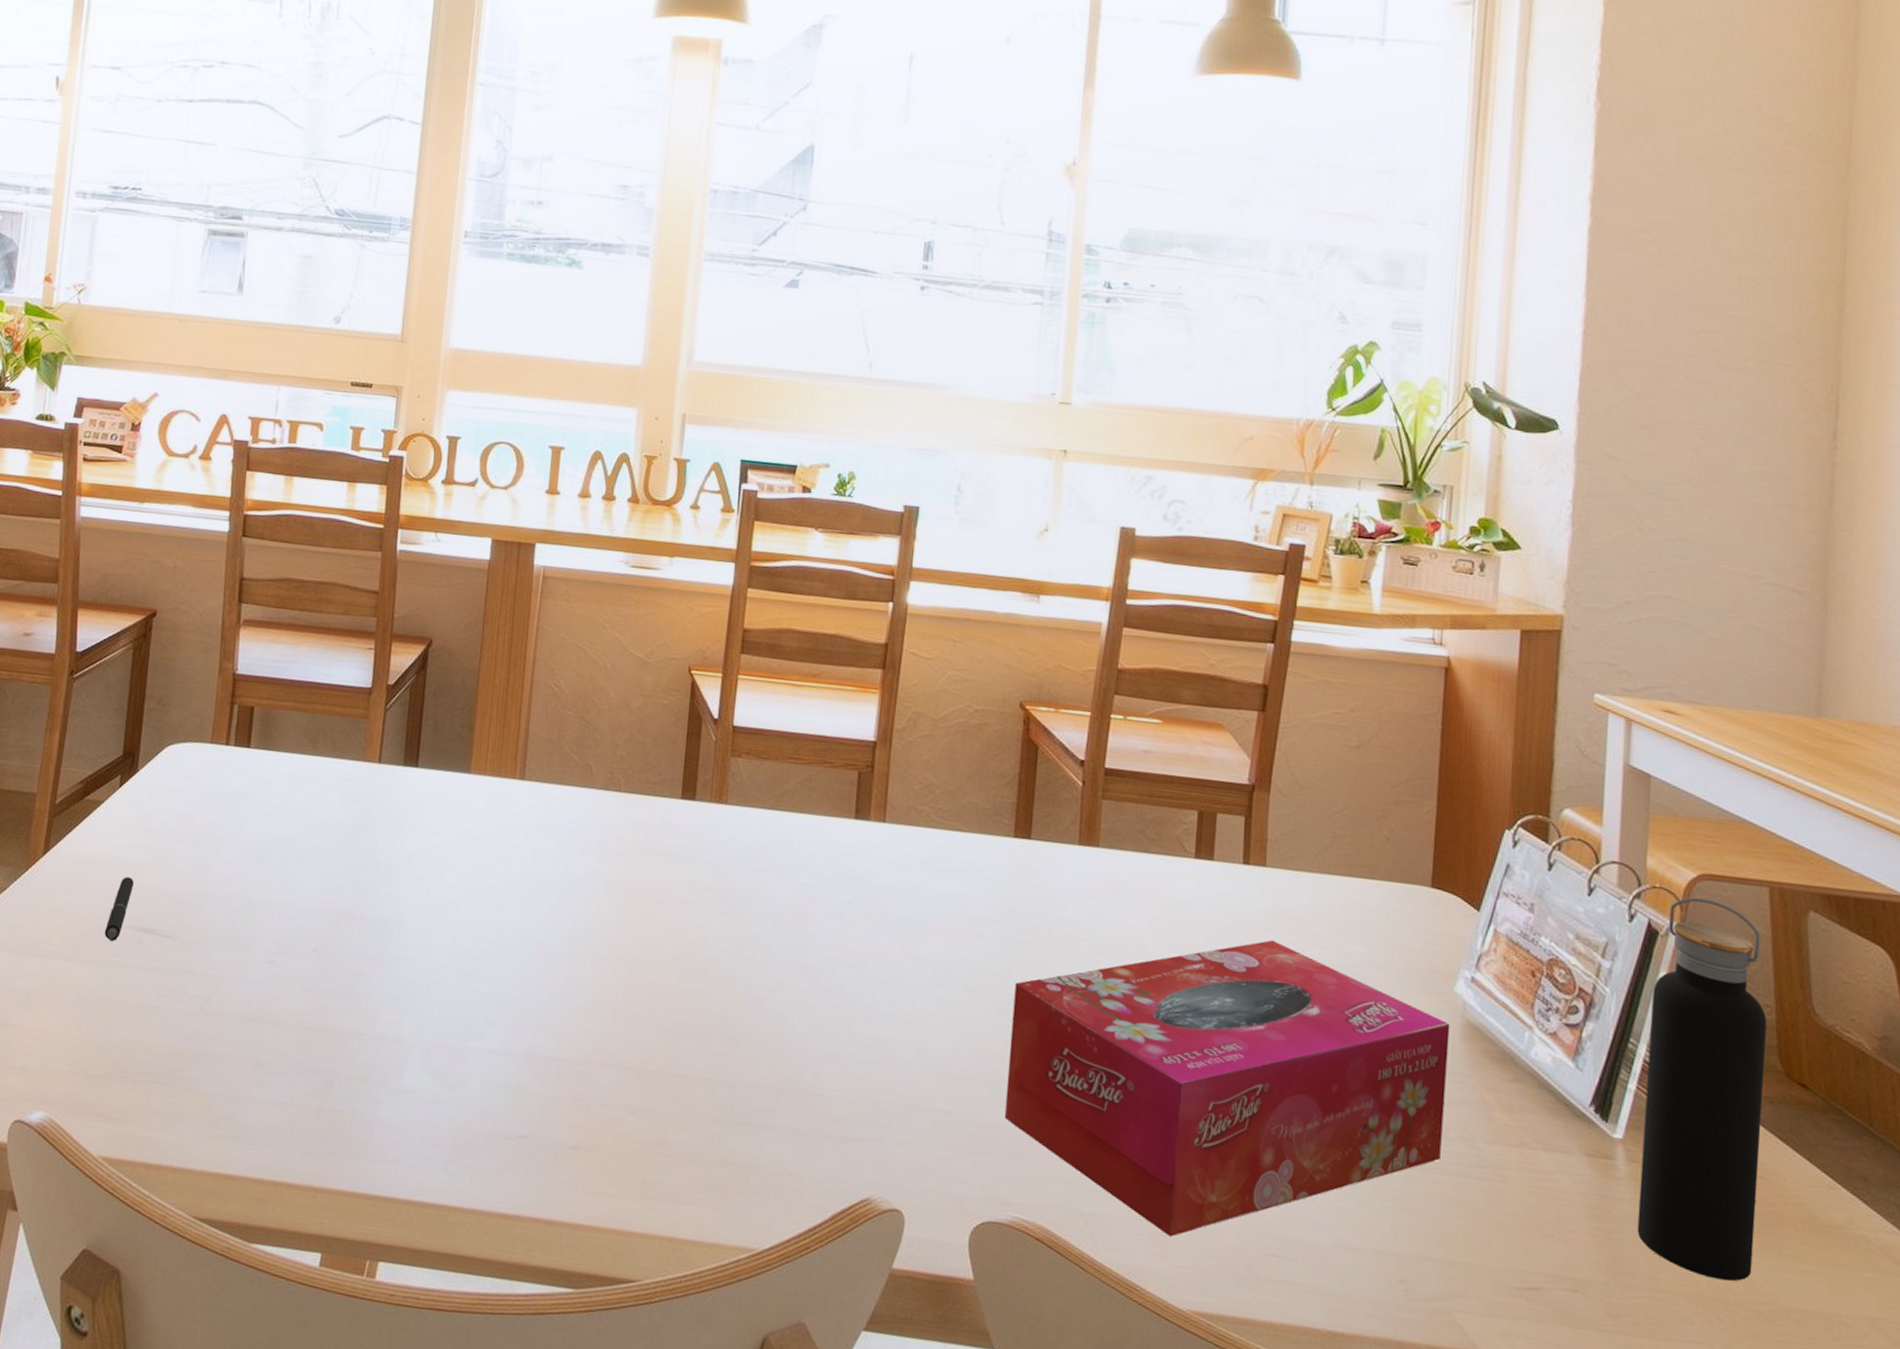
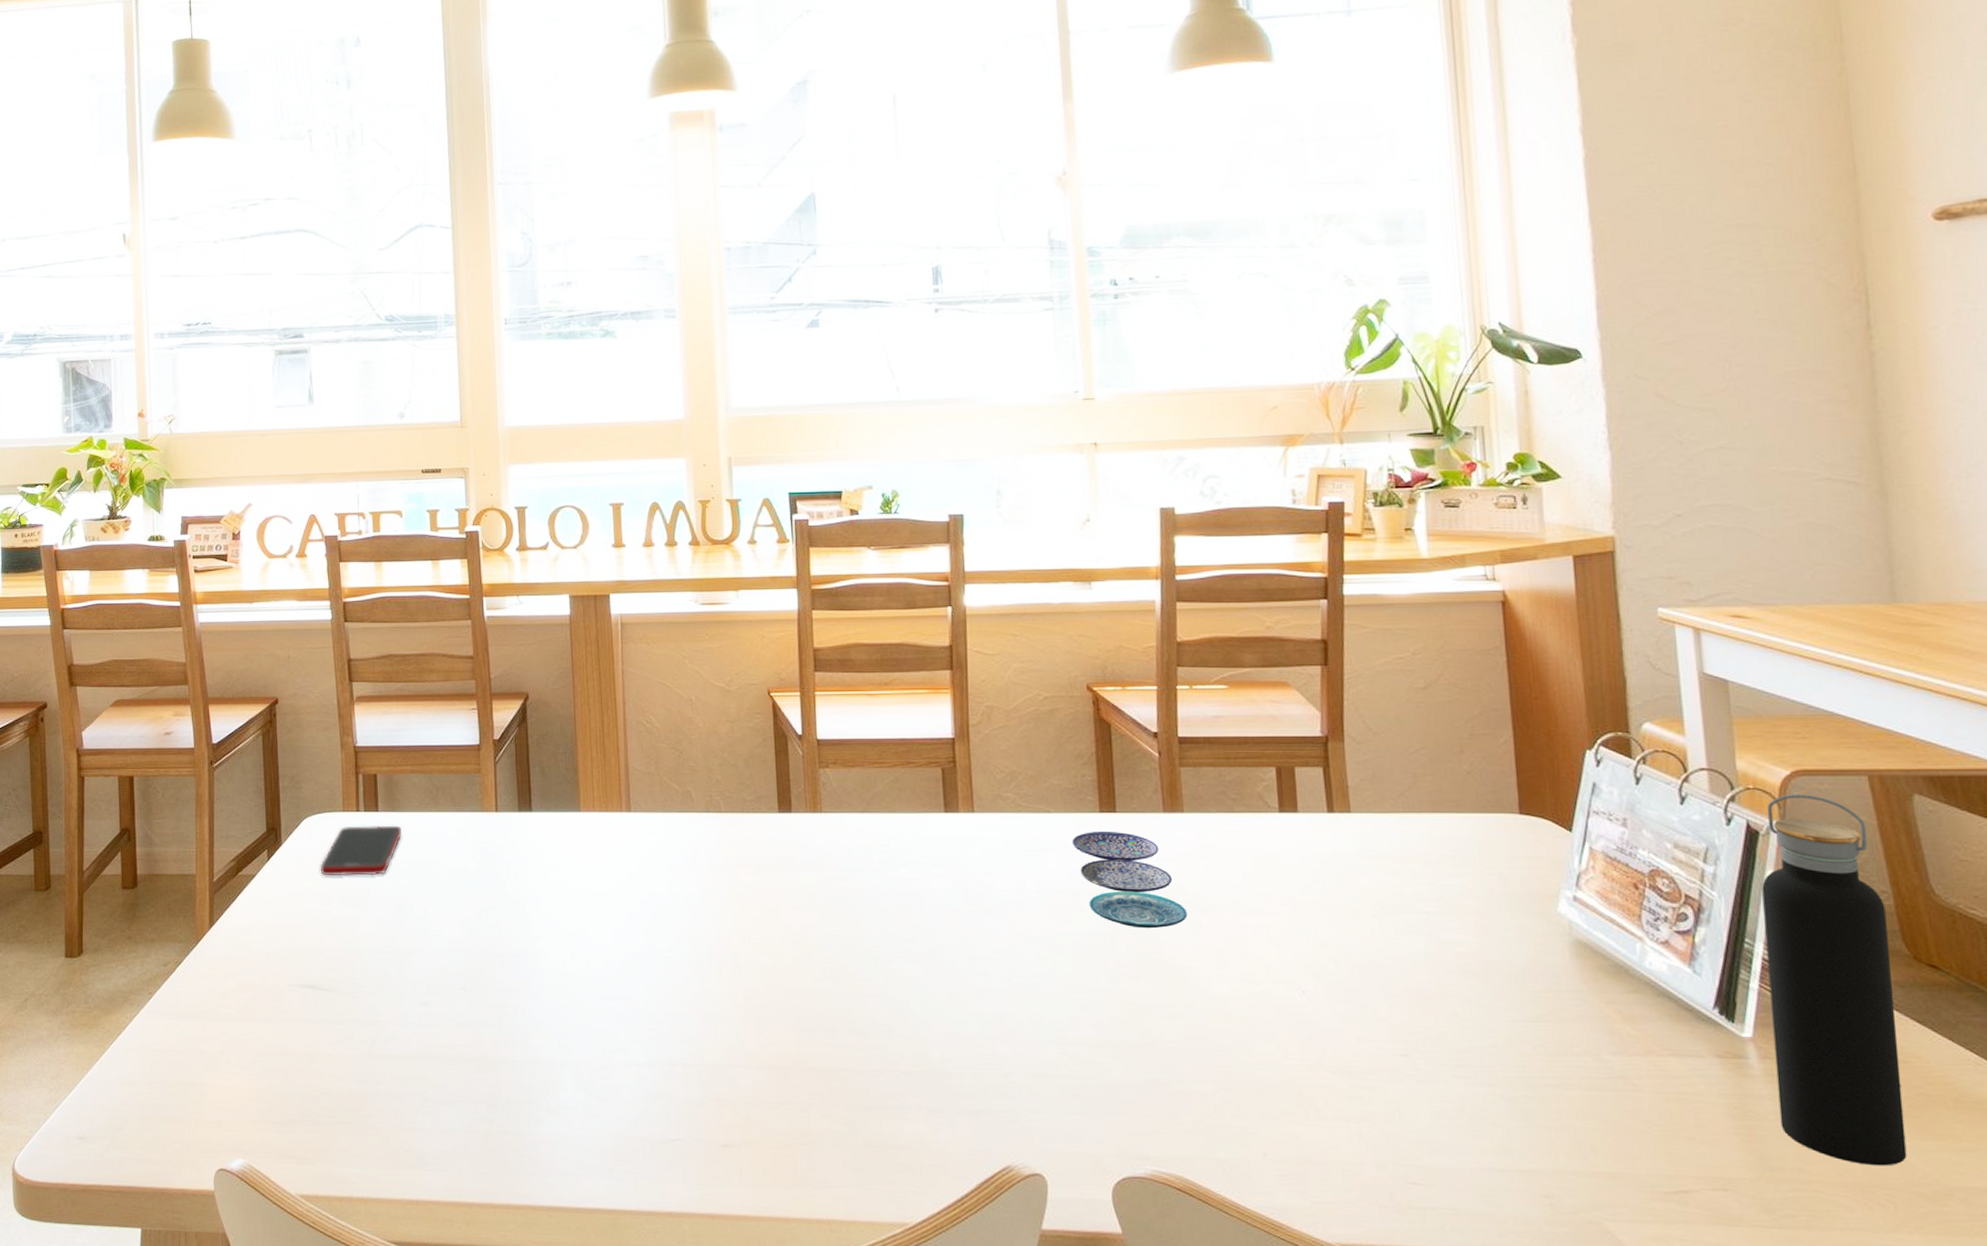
pen: present [104,877,134,942] -> none [273,940,293,1000]
cell phone: none [177,760,273,817] -> present [320,825,402,876]
plate: none [981,856,1088,965] -> present [1072,831,1188,929]
tissue box: present [1004,940,1450,1237] -> none [1121,881,1568,1175]

